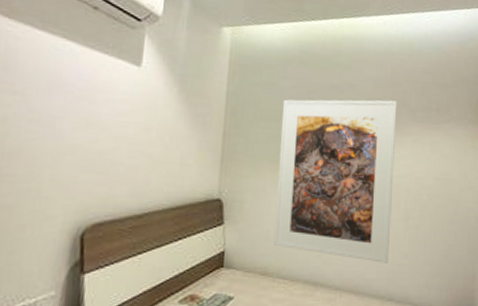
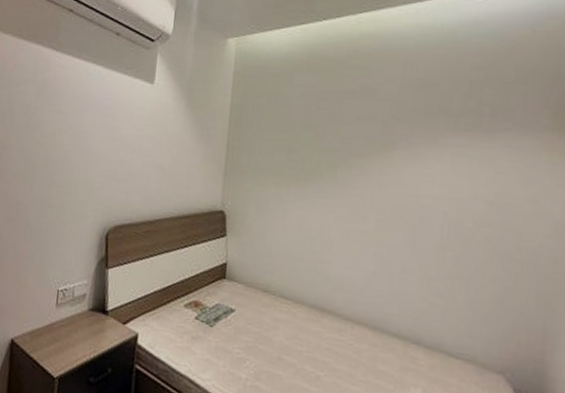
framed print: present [273,99,397,263] -> none [276,105,432,299]

